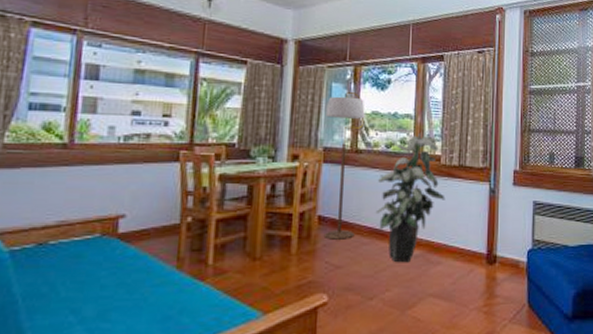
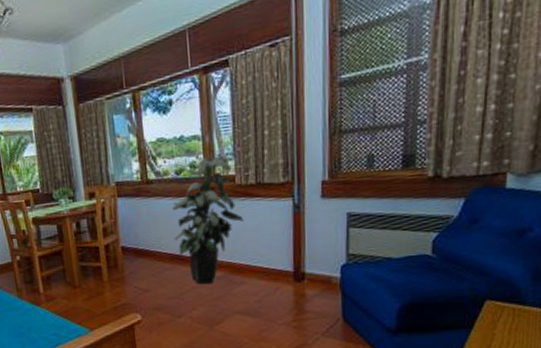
floor lamp: present [323,92,365,240] -> none [112,121,157,267]

